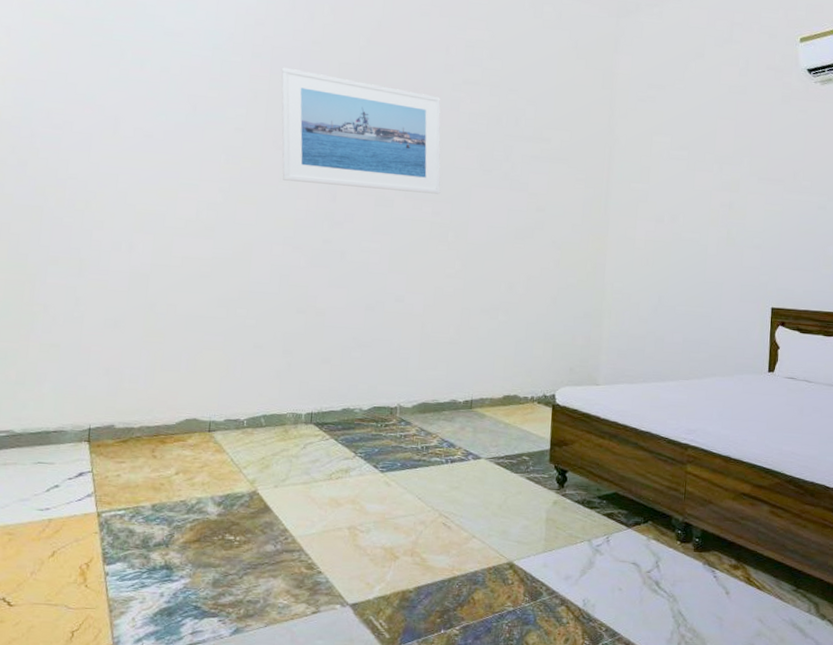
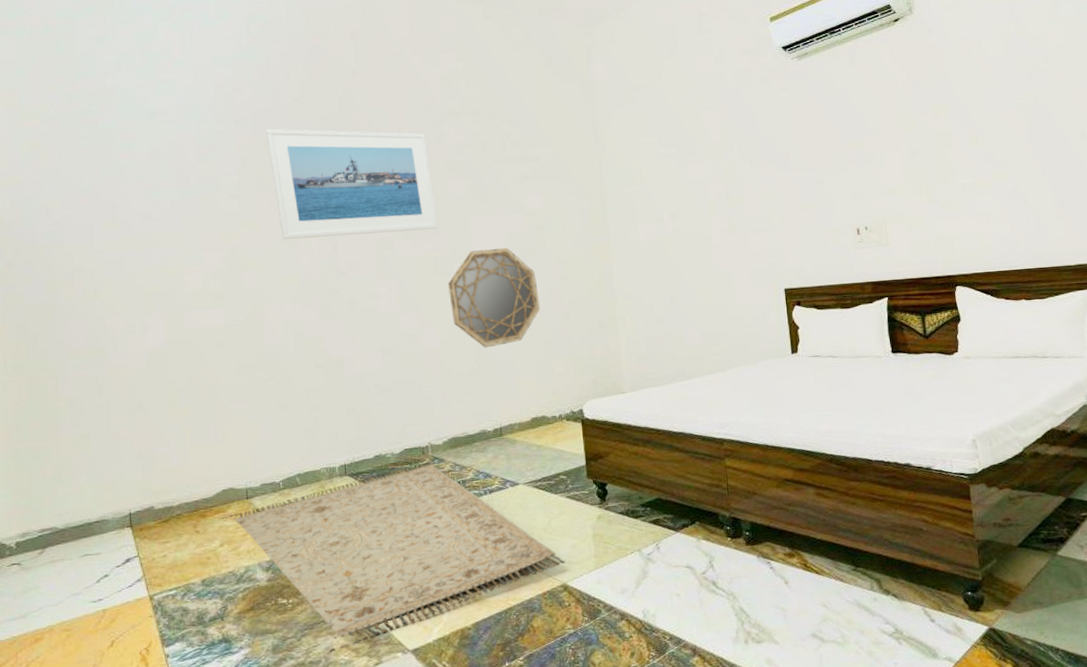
rug: none [179,423,515,598] -> present [220,462,566,659]
home mirror: none [440,221,530,320] -> present [448,247,541,348]

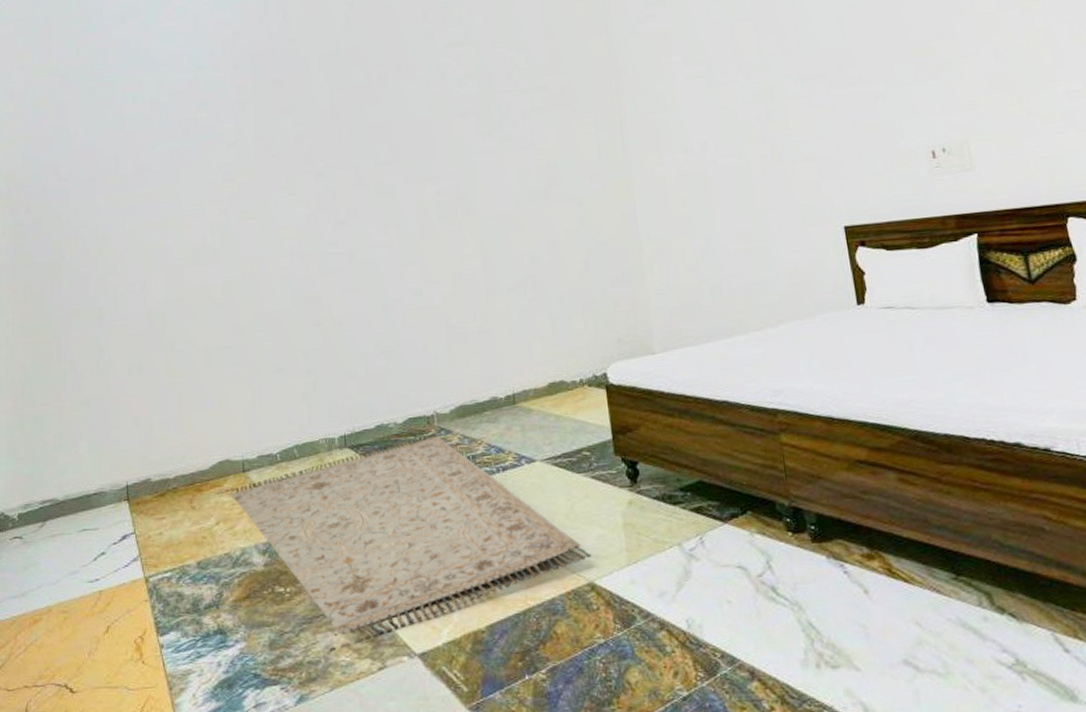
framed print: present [265,128,439,239] -> none [263,67,442,188]
home mirror: present [448,247,541,348] -> none [453,188,555,303]

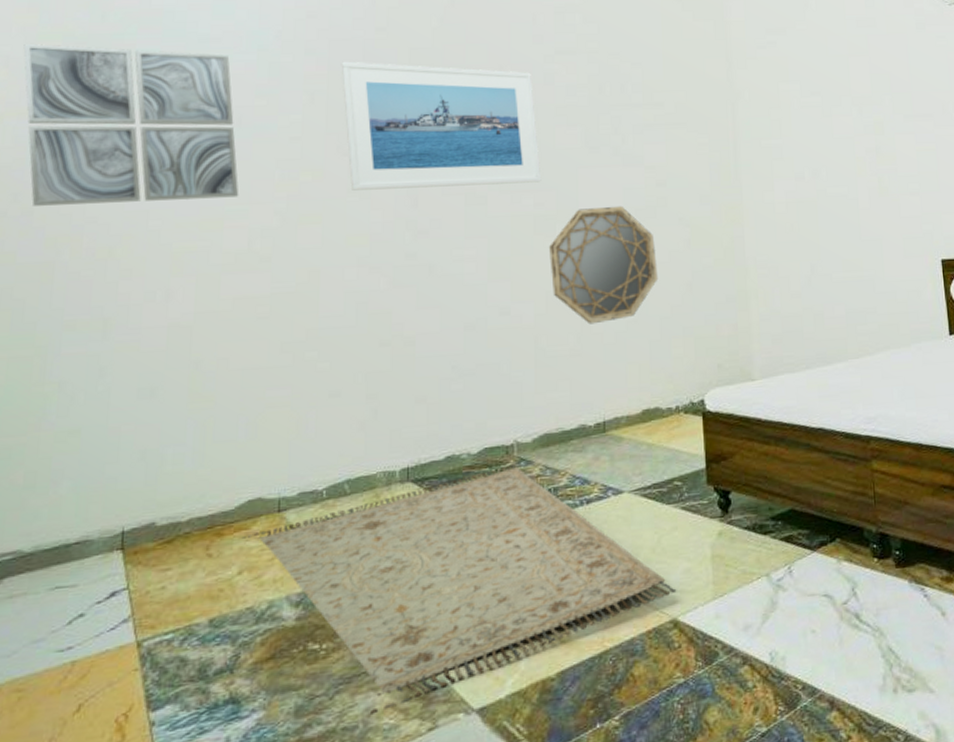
wall art: none [23,75,192,216] -> present [23,43,239,206]
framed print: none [263,67,442,188] -> present [341,61,542,191]
home mirror: none [453,188,555,303] -> present [549,205,659,325]

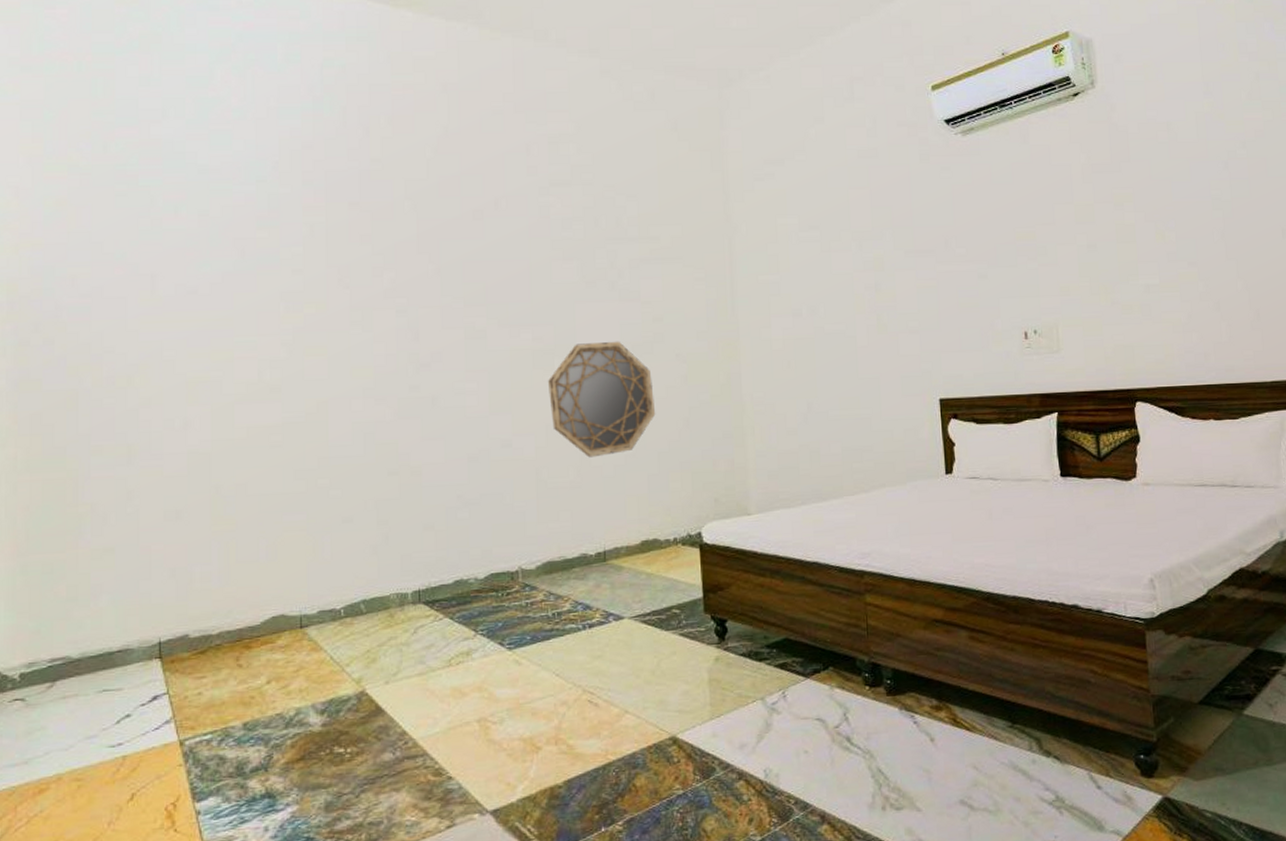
wall art: present [23,43,239,206] -> none [31,174,247,336]
rug: present [241,465,677,725] -> none [268,590,676,820]
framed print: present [341,61,542,191] -> none [338,193,539,323]

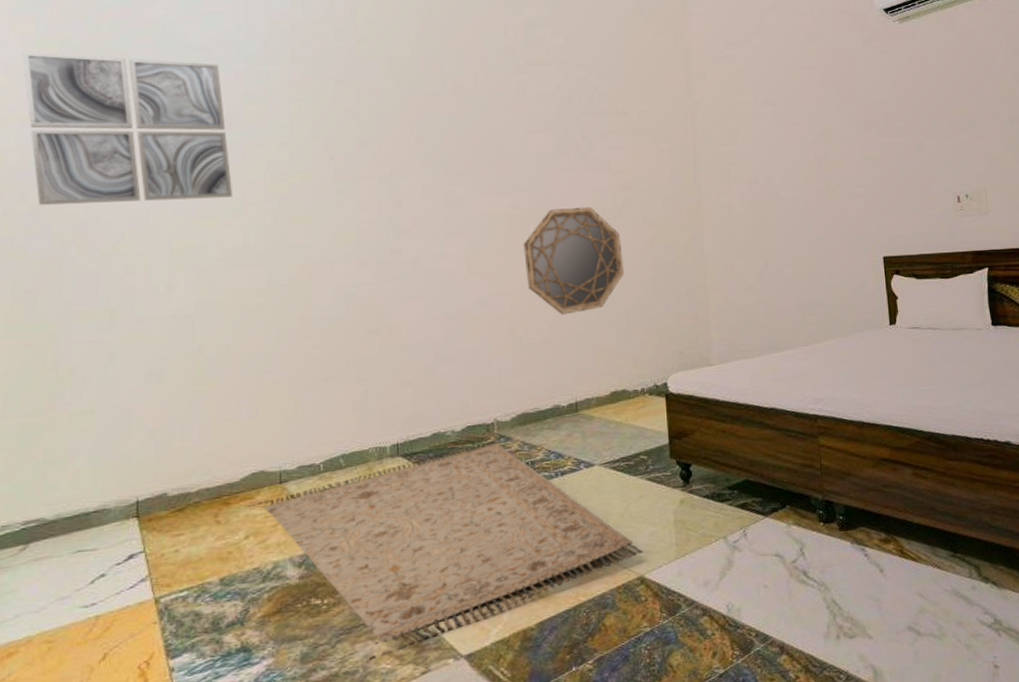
wall art: none [31,174,247,336] -> present [22,51,233,205]
rug: none [268,590,676,820] -> present [247,441,643,669]

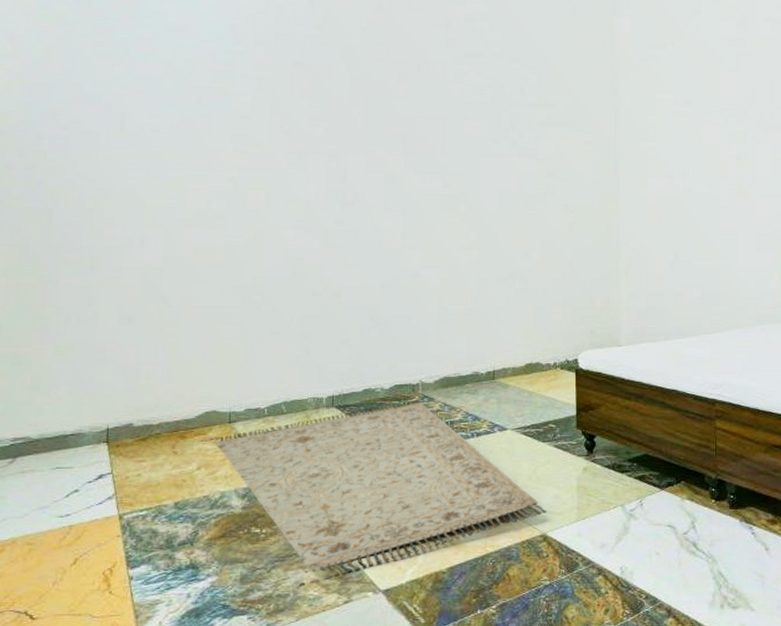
wall art: present [22,51,233,205] -> none [25,23,200,164]
home mirror: present [524,206,625,315] -> none [454,191,545,290]

